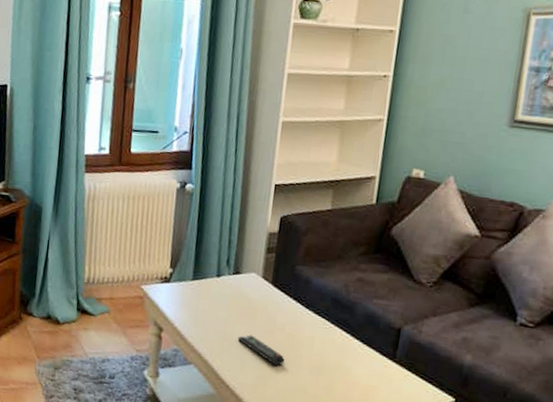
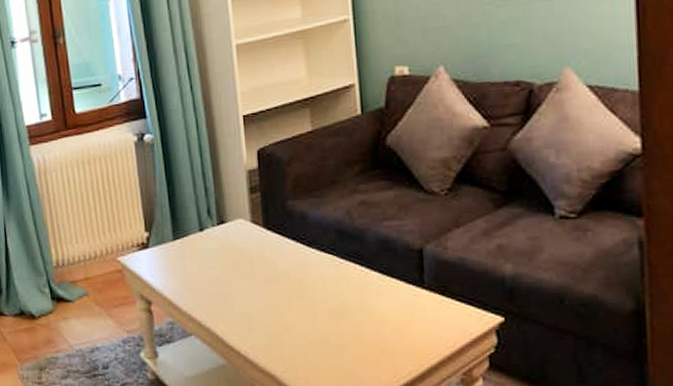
remote control: present [237,335,285,366] -> none [238,289,297,319]

